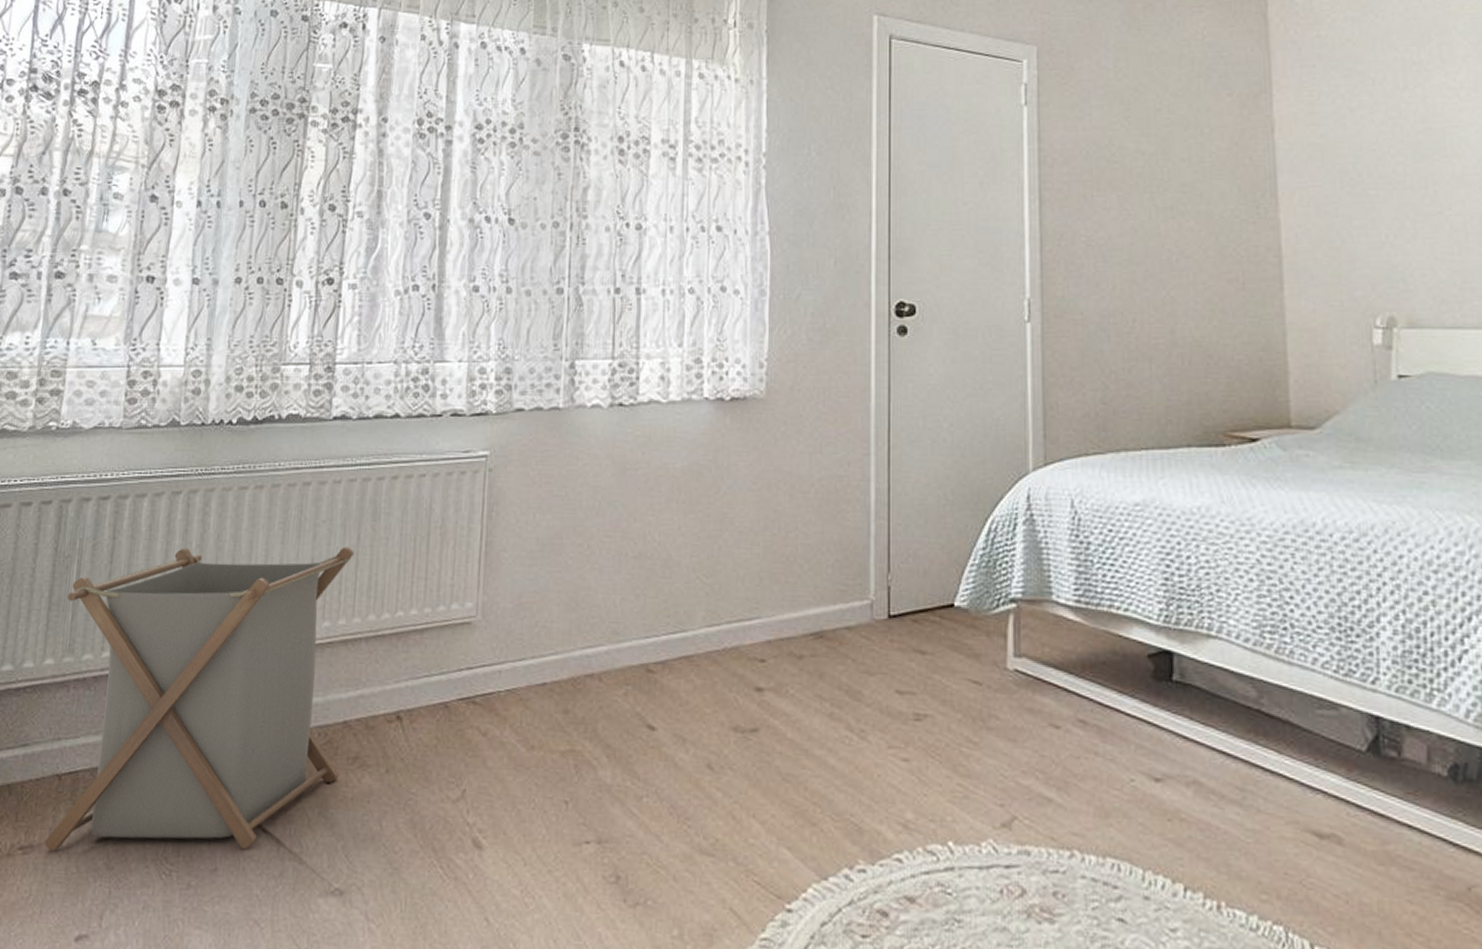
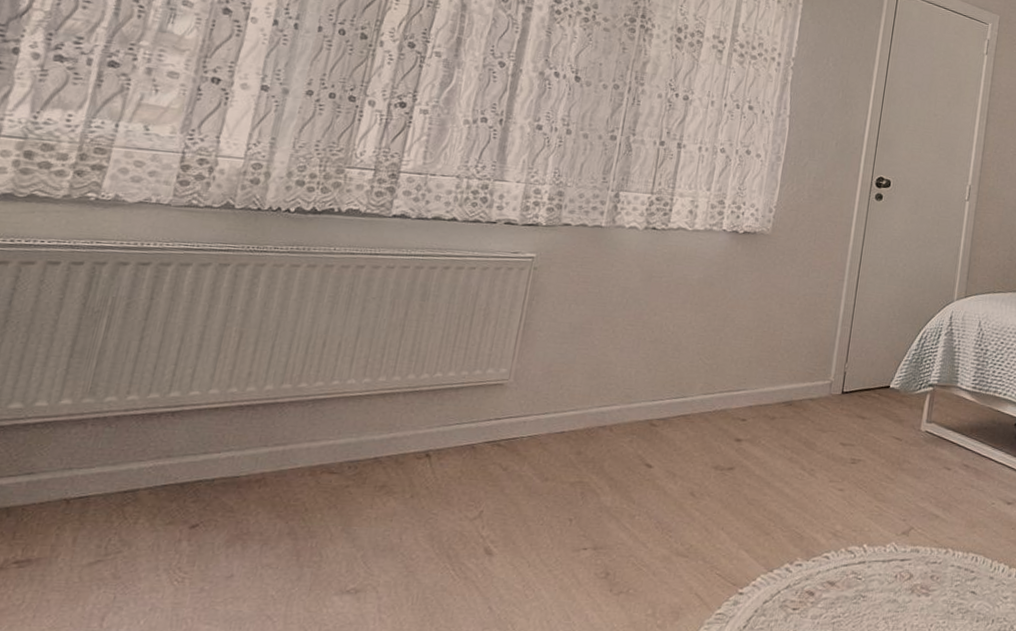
laundry basket: present [45,546,354,851] -> none [44,311,400,564]

